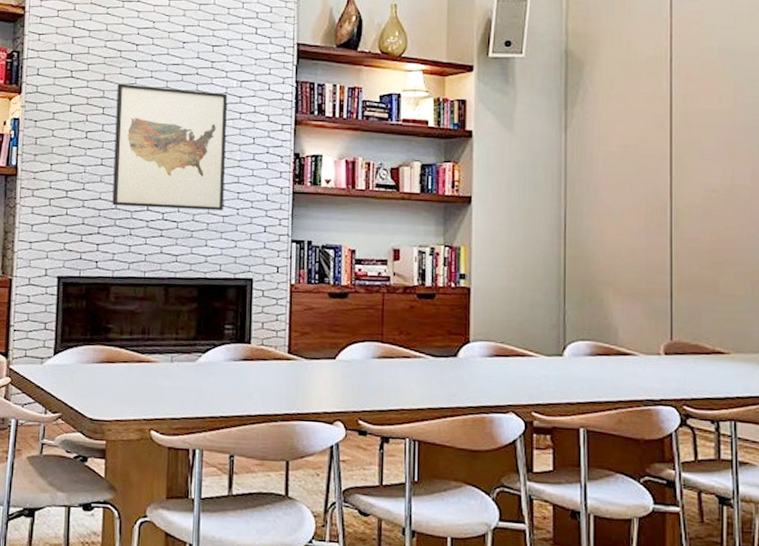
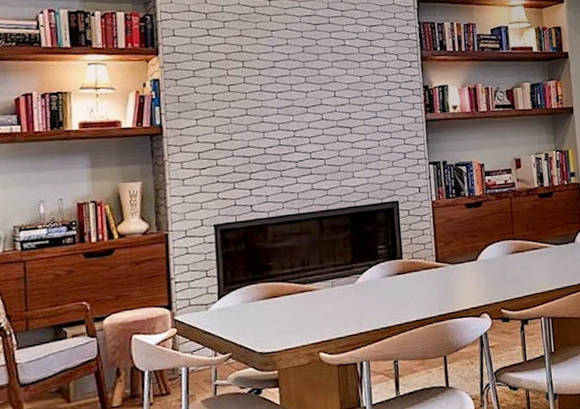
wall art: present [112,84,227,210] -> none [254,37,365,152]

